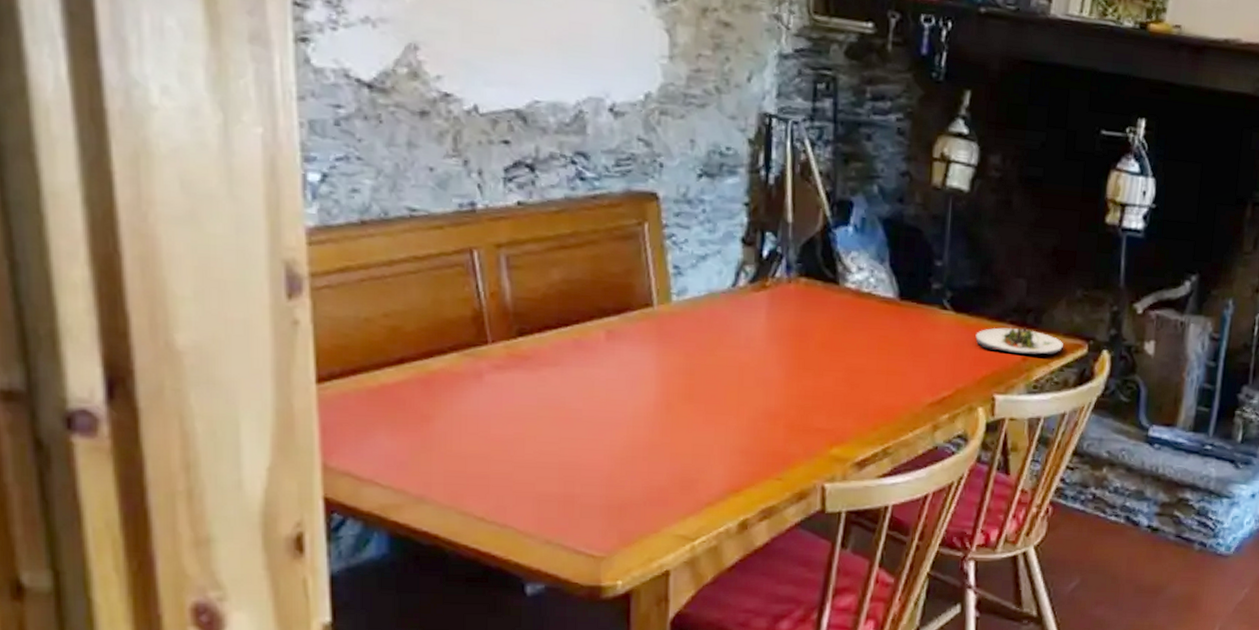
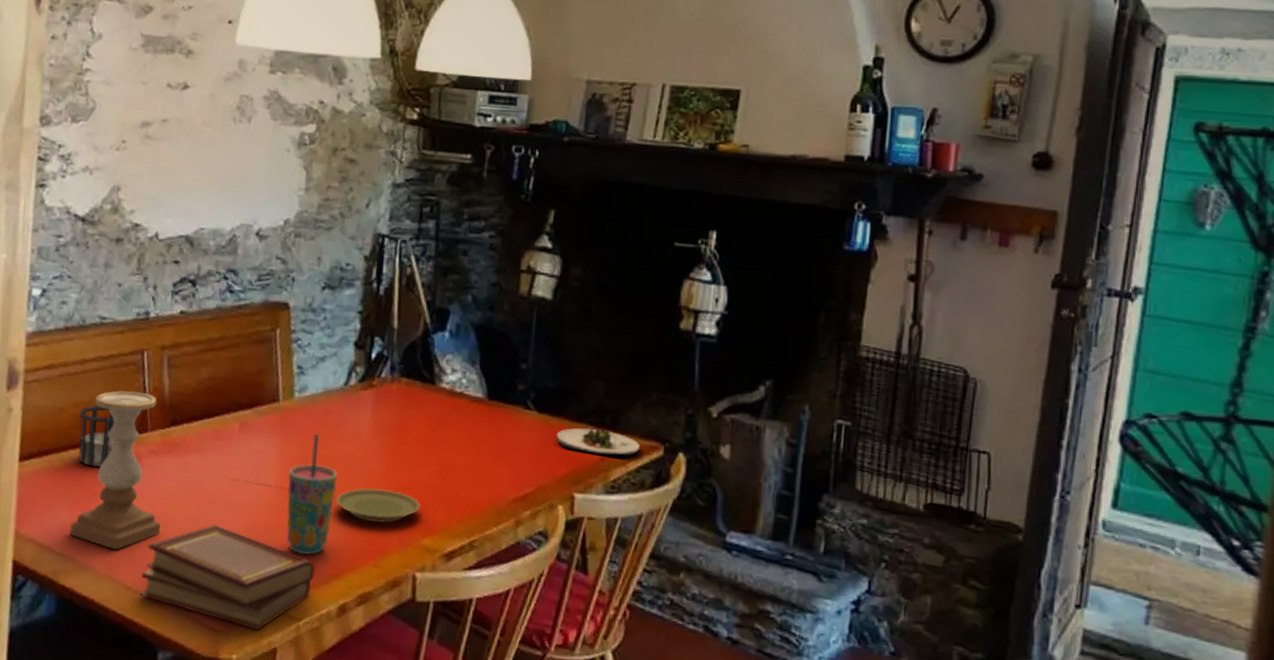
cup: none [394,315,443,387] -> present [78,405,115,467]
candle holder: none [397,297,516,478] -> present [69,391,161,550]
book set: none [495,444,709,553] -> present [140,524,316,630]
cup: none [670,341,730,471] -> present [287,433,338,555]
plate: none [730,398,827,434] -> present [336,488,420,523]

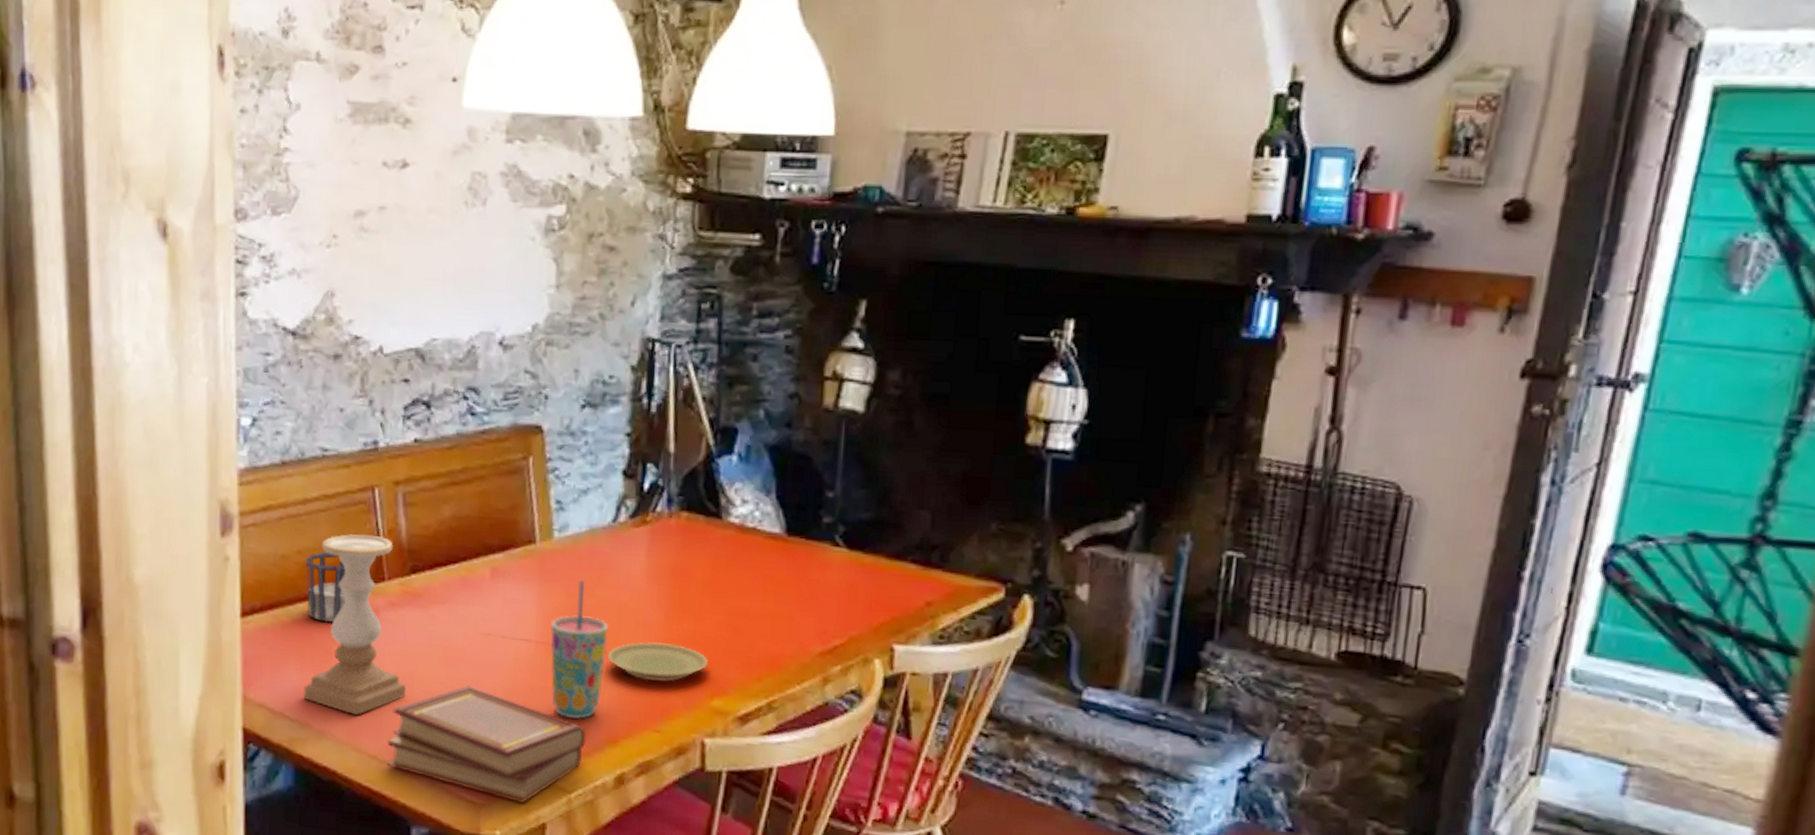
salad plate: present [556,428,640,457] -> none [871,566,975,600]

